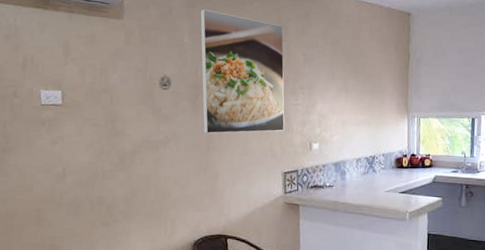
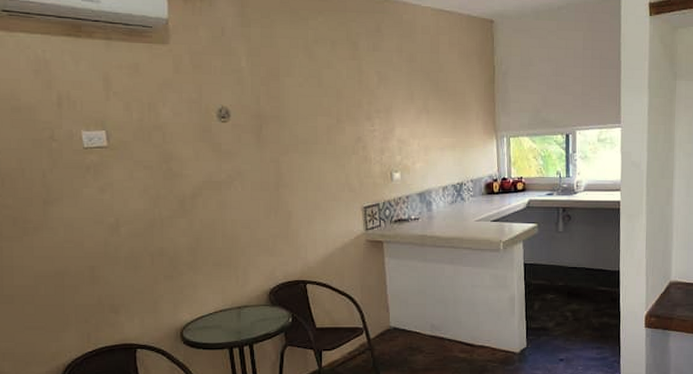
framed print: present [200,9,285,134] -> none [257,27,362,169]

